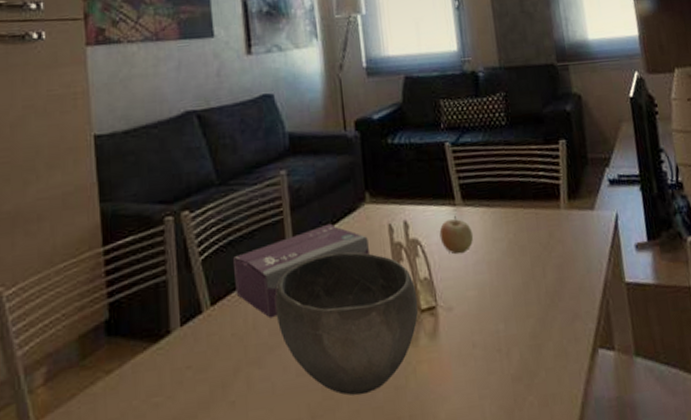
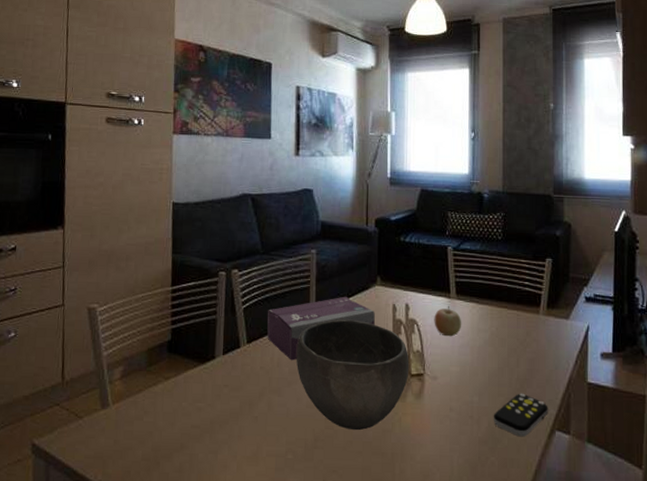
remote control: none [524,309,587,365] -> present [493,393,548,437]

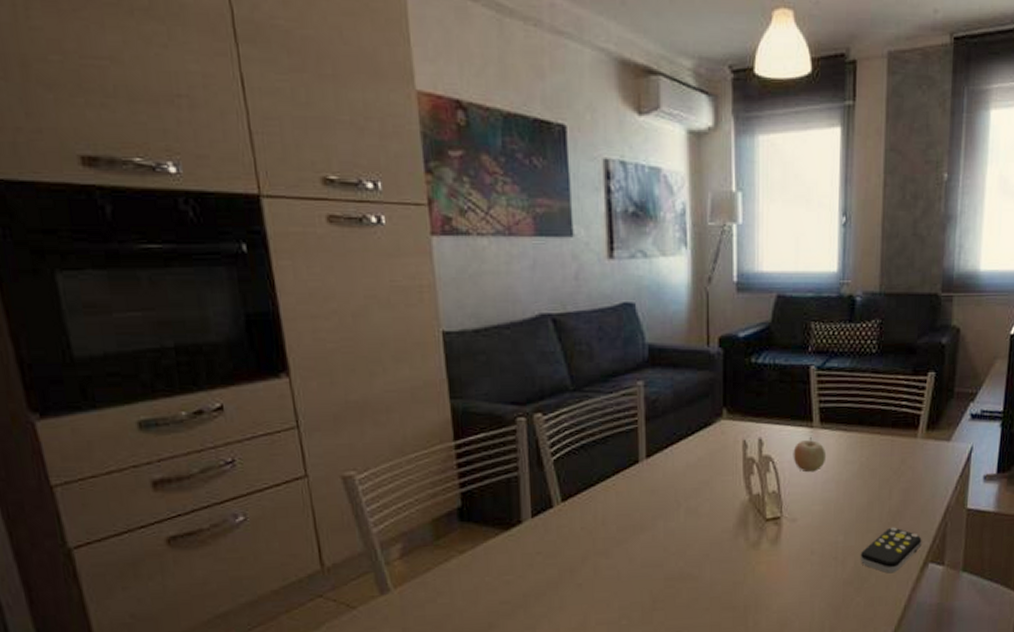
tissue box: present [267,296,375,361] -> none [584,435,721,517]
bowl: present [296,319,410,431] -> none [624,462,764,587]

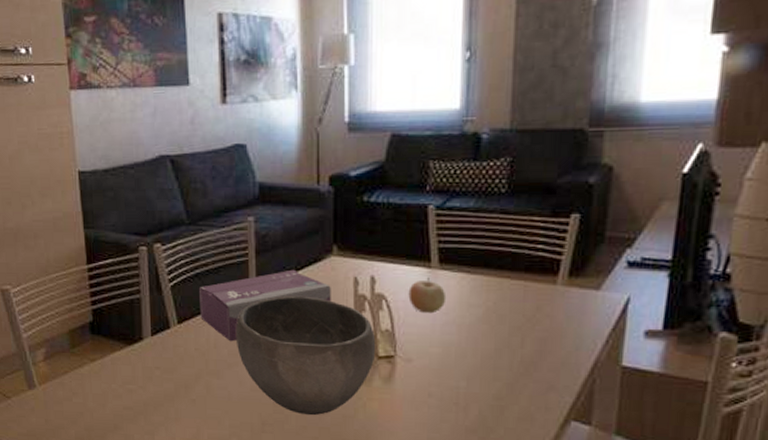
tissue box: none [584,435,721,517] -> present [198,269,331,342]
bowl: none [624,462,764,587] -> present [235,295,376,416]
remote control: present [860,527,922,574] -> none [485,378,563,427]

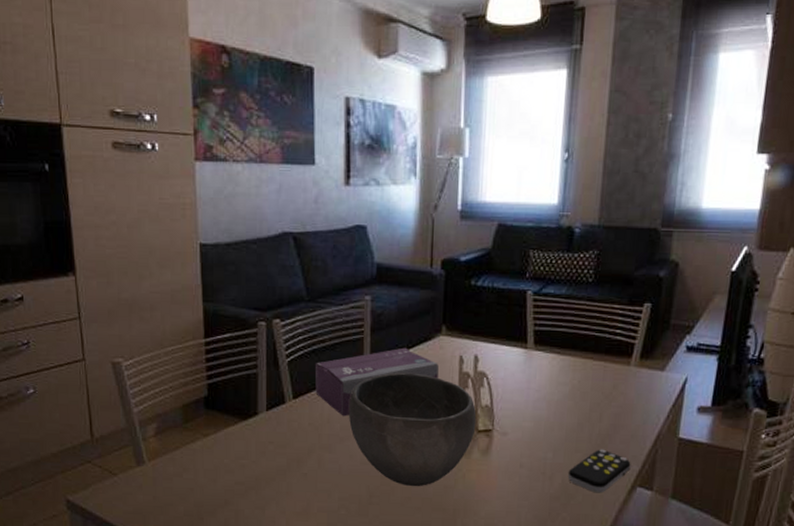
fruit: present [408,276,447,314] -> none [506,356,539,391]
remote control: none [485,378,563,427] -> present [567,449,631,493]

